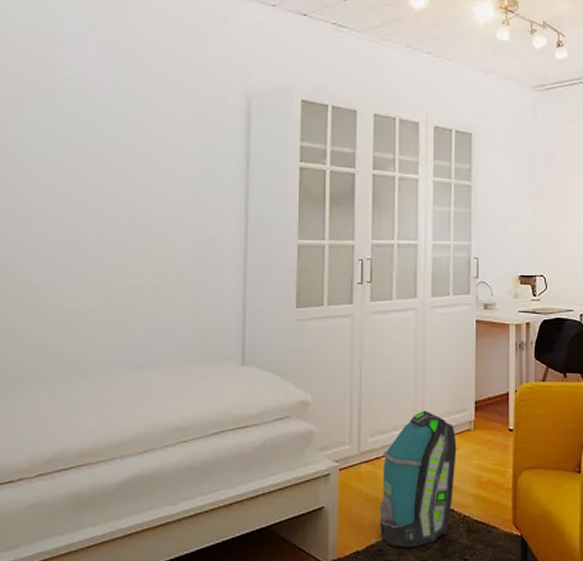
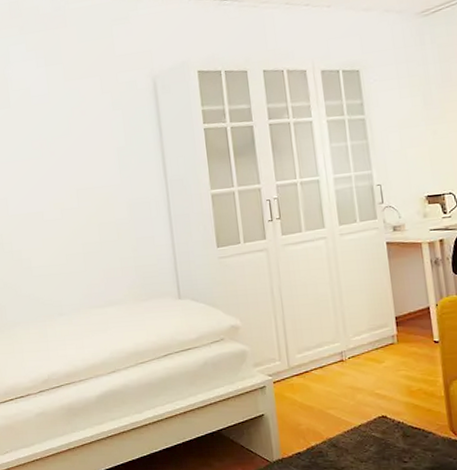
backpack: present [379,410,457,548] -> none [311,328,385,451]

